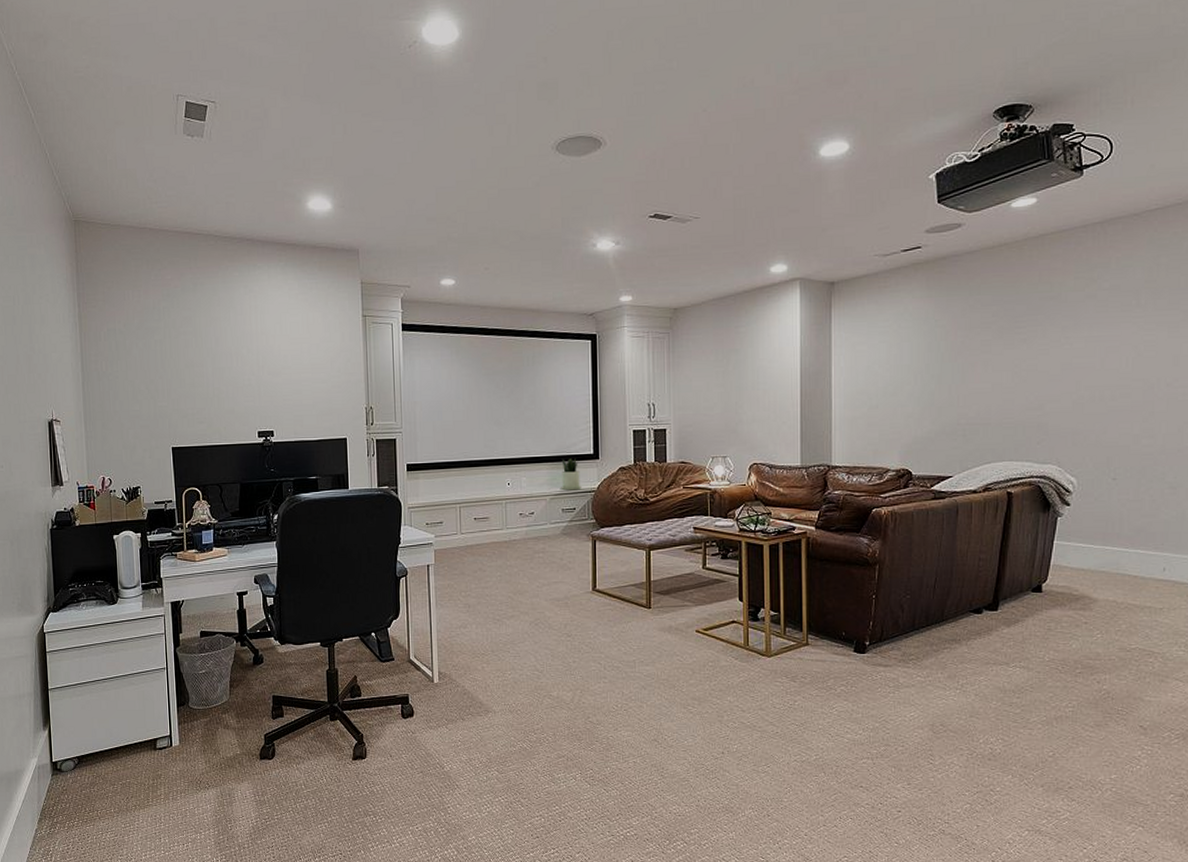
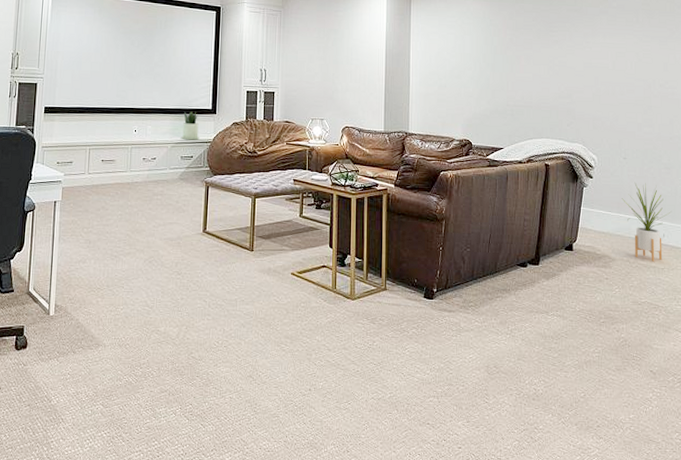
house plant: none [1108,508,1176,601] -> present [622,183,671,262]

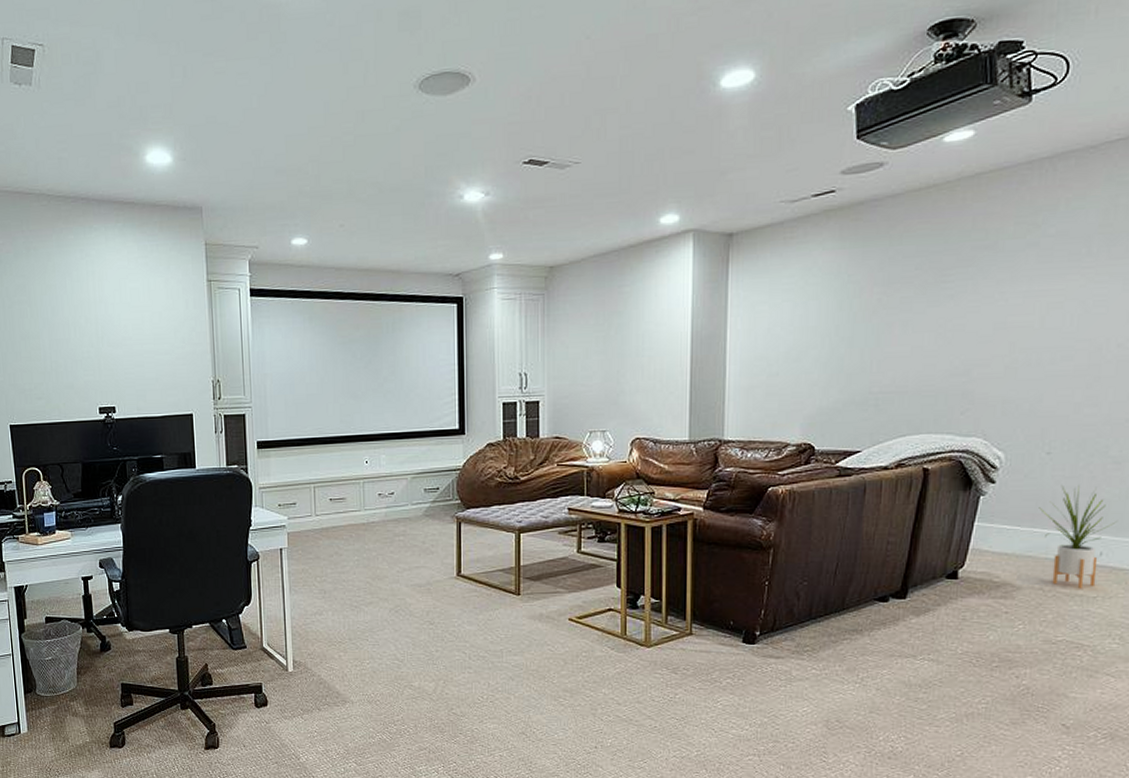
planter: present [181,111,199,141] -> none [423,434,446,469]

